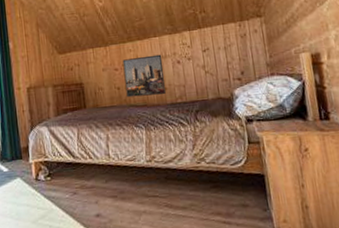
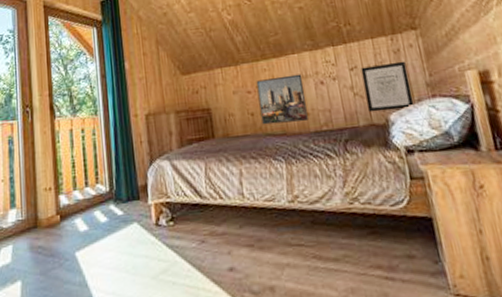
wall art: none [212,44,256,88] -> present [360,61,415,113]

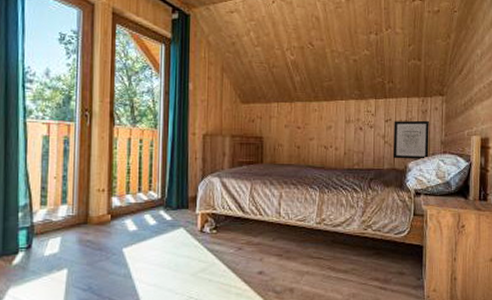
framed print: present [256,73,308,125] -> none [306,118,346,159]

